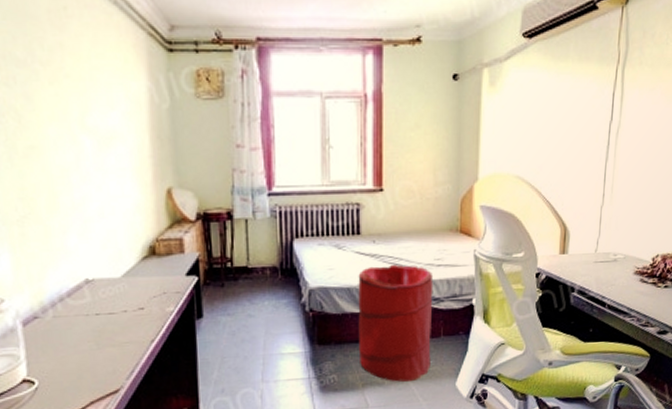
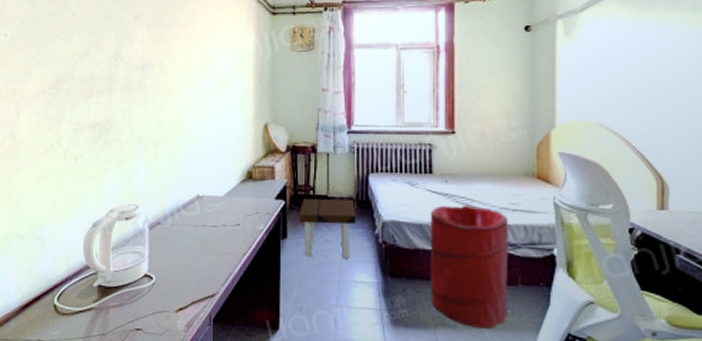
side table: none [215,268,281,336] -> present [299,199,356,260]

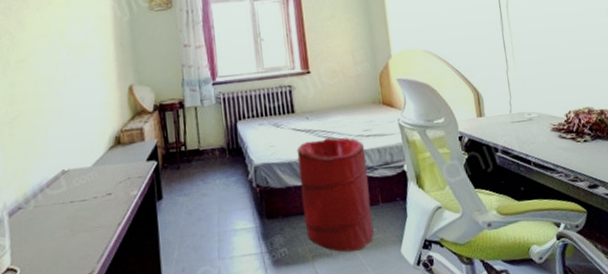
side table: present [299,199,356,260] -> none [172,149,230,215]

